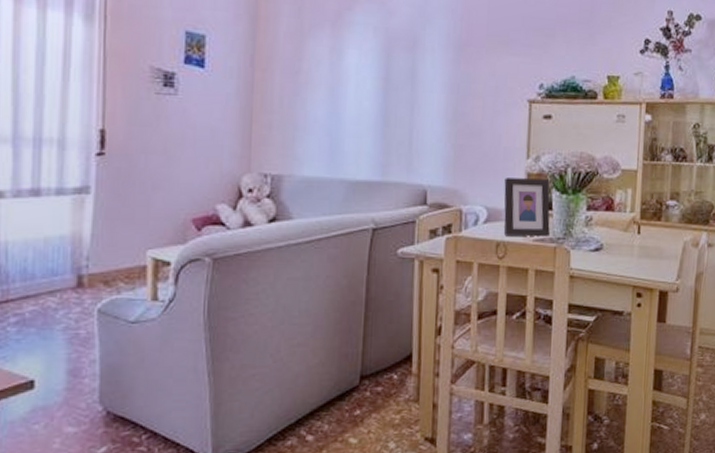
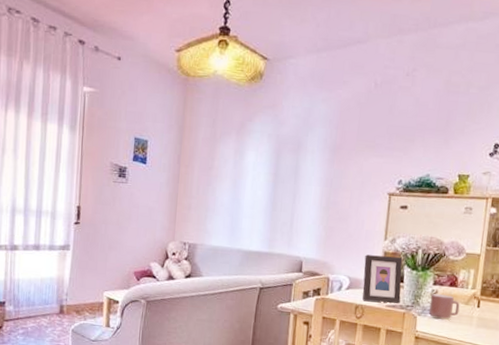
mug: none [583,221,619,252] -> present [428,294,460,320]

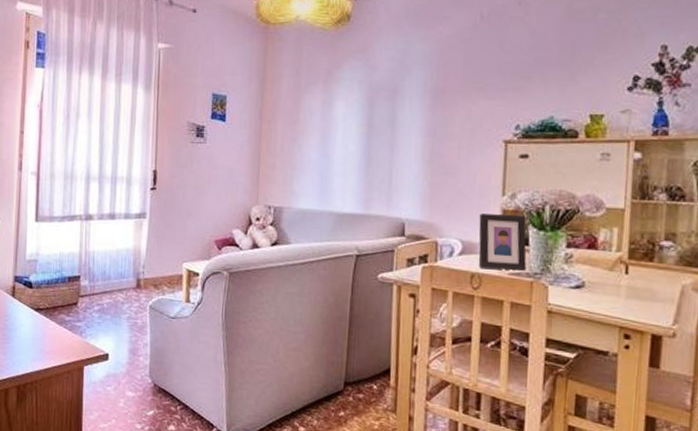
mug: present [428,294,460,320] -> none [562,258,603,290]

